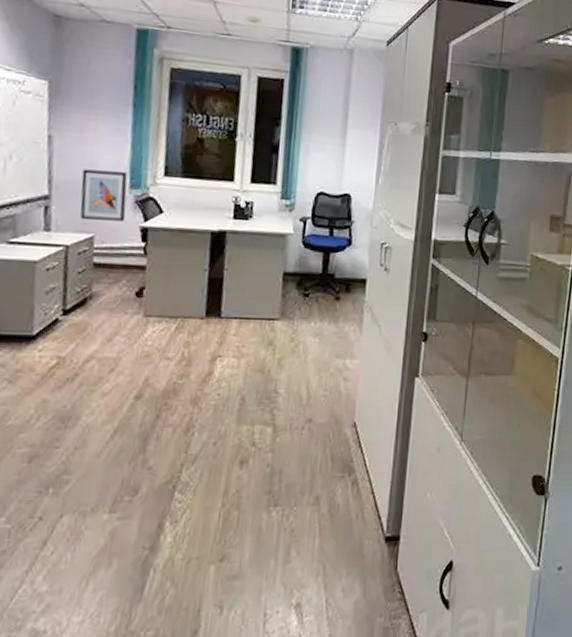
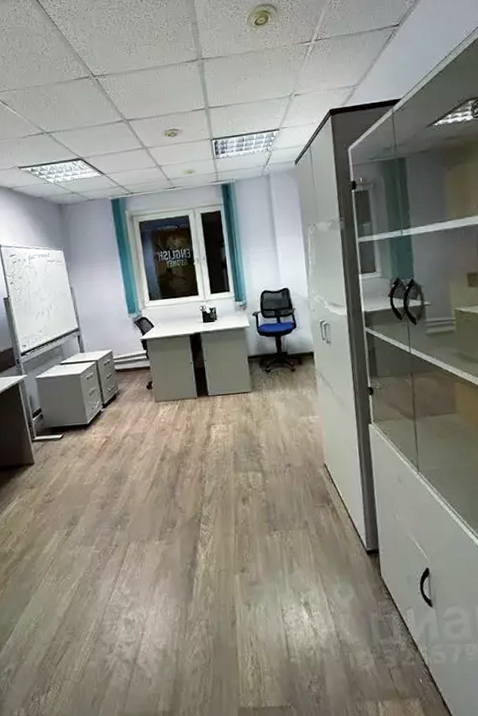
wall art: present [80,169,127,222] -> none [96,302,130,341]

